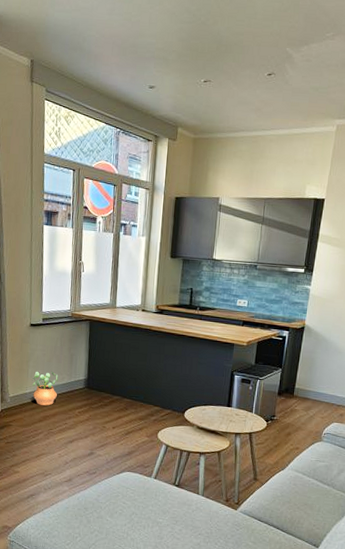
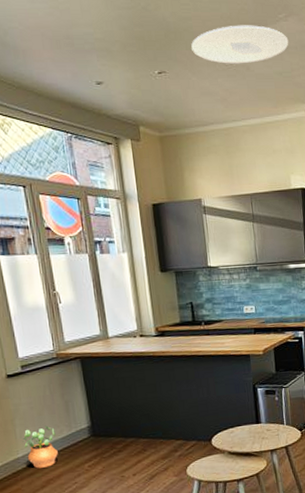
ceiling light: none [238,41,331,78] -> present [191,25,289,64]

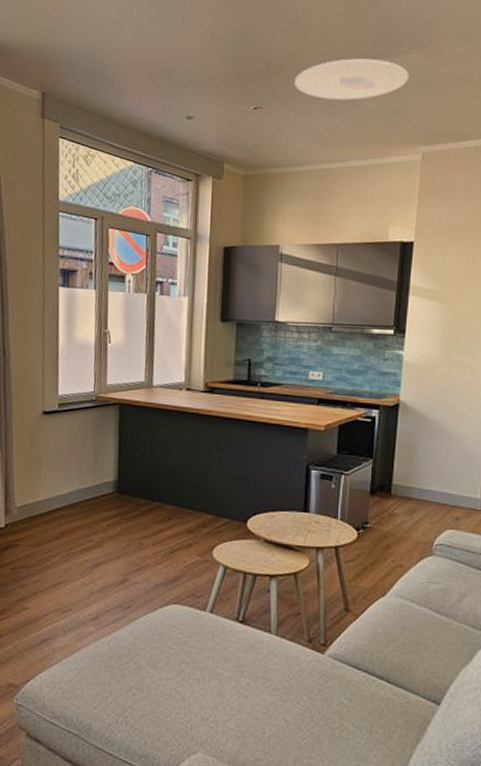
potted plant: present [22,425,58,468] -> none [45,471,80,517]

